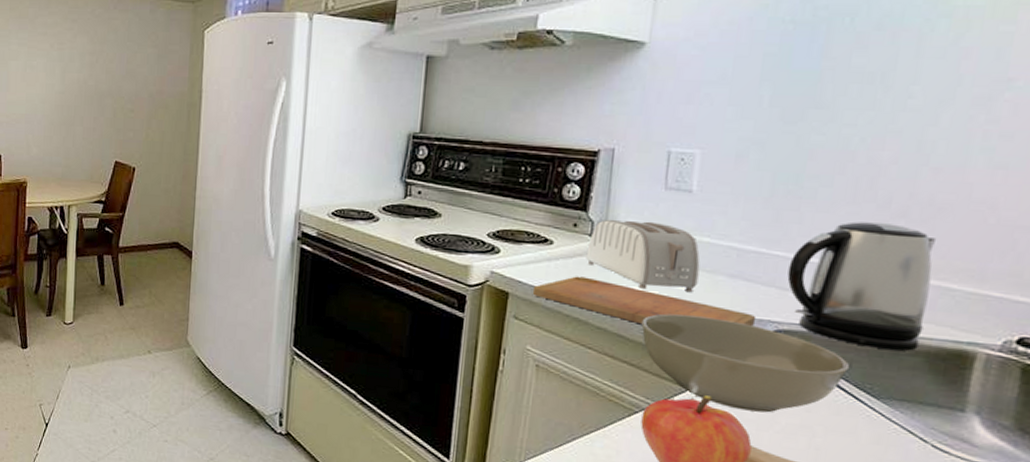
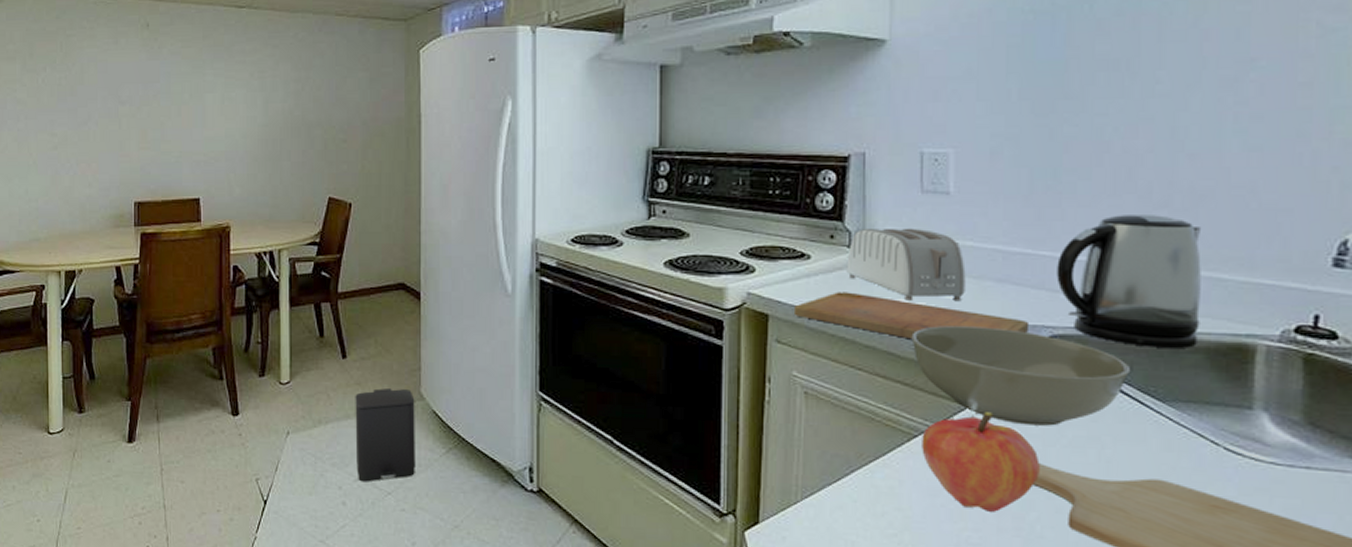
pedal bin: none [127,334,182,415] -> present [355,387,415,482]

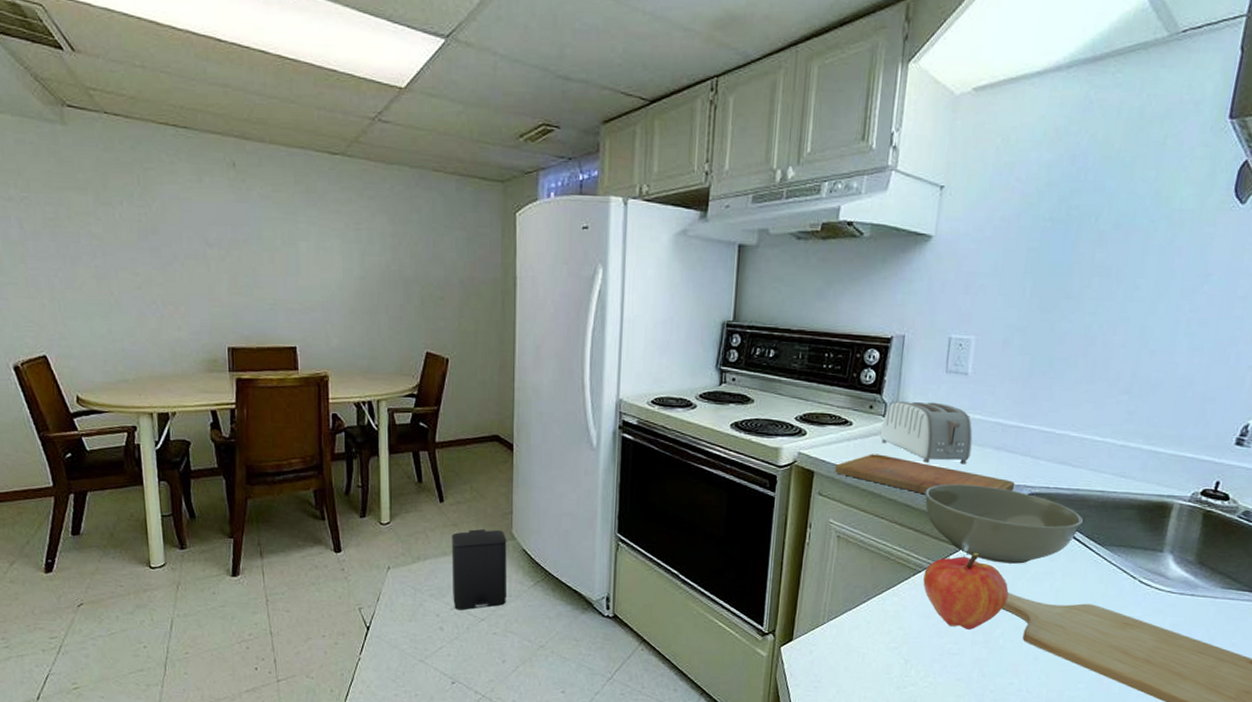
kettle: present [1056,215,1202,349] -> none [1039,398,1150,506]

